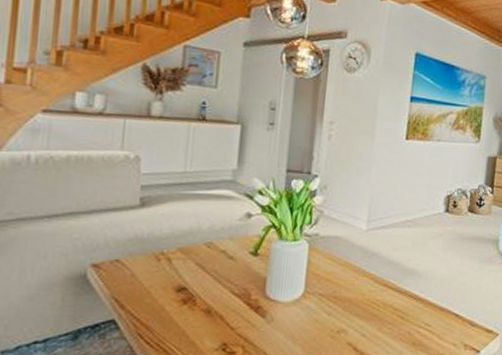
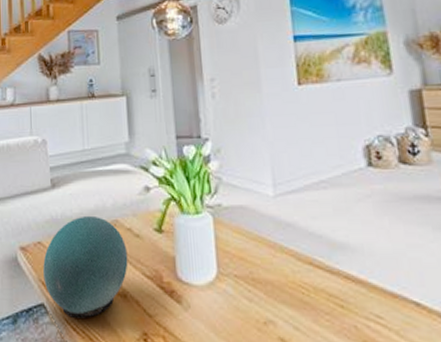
decorative orb: none [117,236,219,332] -> present [43,215,128,318]

